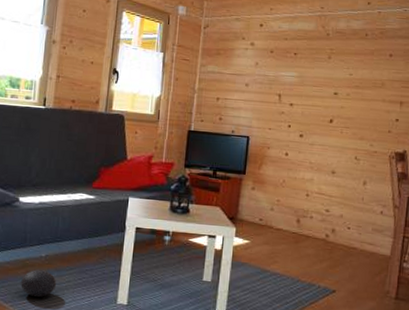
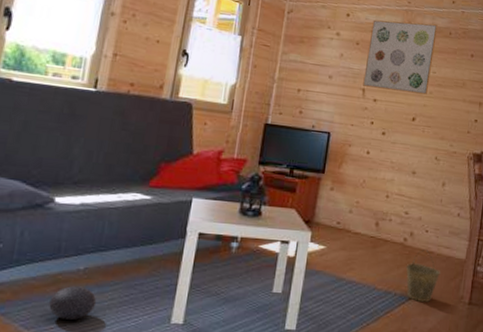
wall art: none [279,26,353,97] -> present [363,19,438,95]
bucket: none [328,245,365,295] -> present [406,249,441,302]

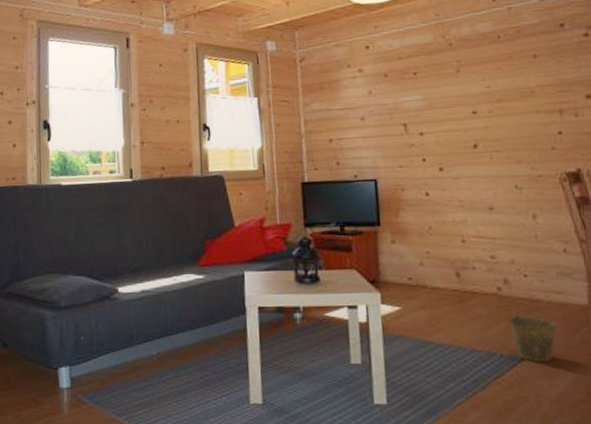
ball: present [49,286,97,320] -> none [133,372,175,405]
wall art: present [363,19,438,95] -> none [397,31,486,121]

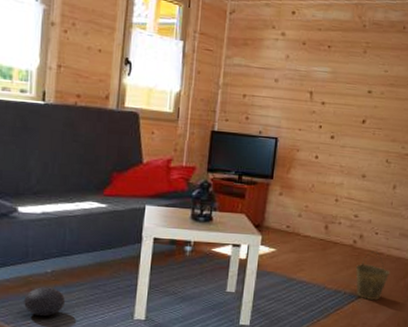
ball: none [133,372,175,405] -> present [24,287,66,316]

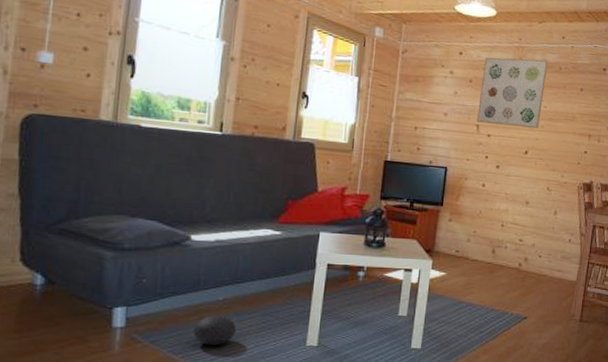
wall art: none [310,16,390,95] -> present [477,57,548,129]
bucket: present [355,251,391,300] -> none [521,273,554,320]

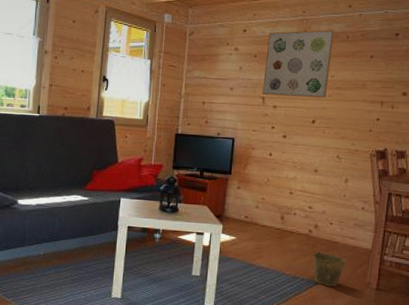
ball: present [193,315,237,345] -> none [21,267,55,292]
bucket: none [521,273,554,320] -> present [312,240,347,287]

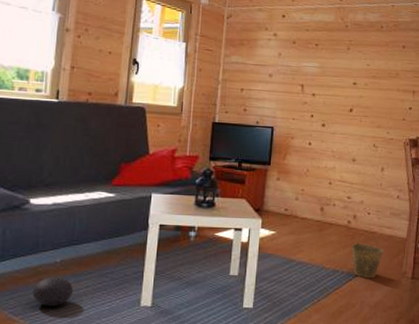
ball: none [21,267,55,292] -> present [33,277,74,306]
wall art: present [262,30,334,98] -> none [301,19,369,87]

